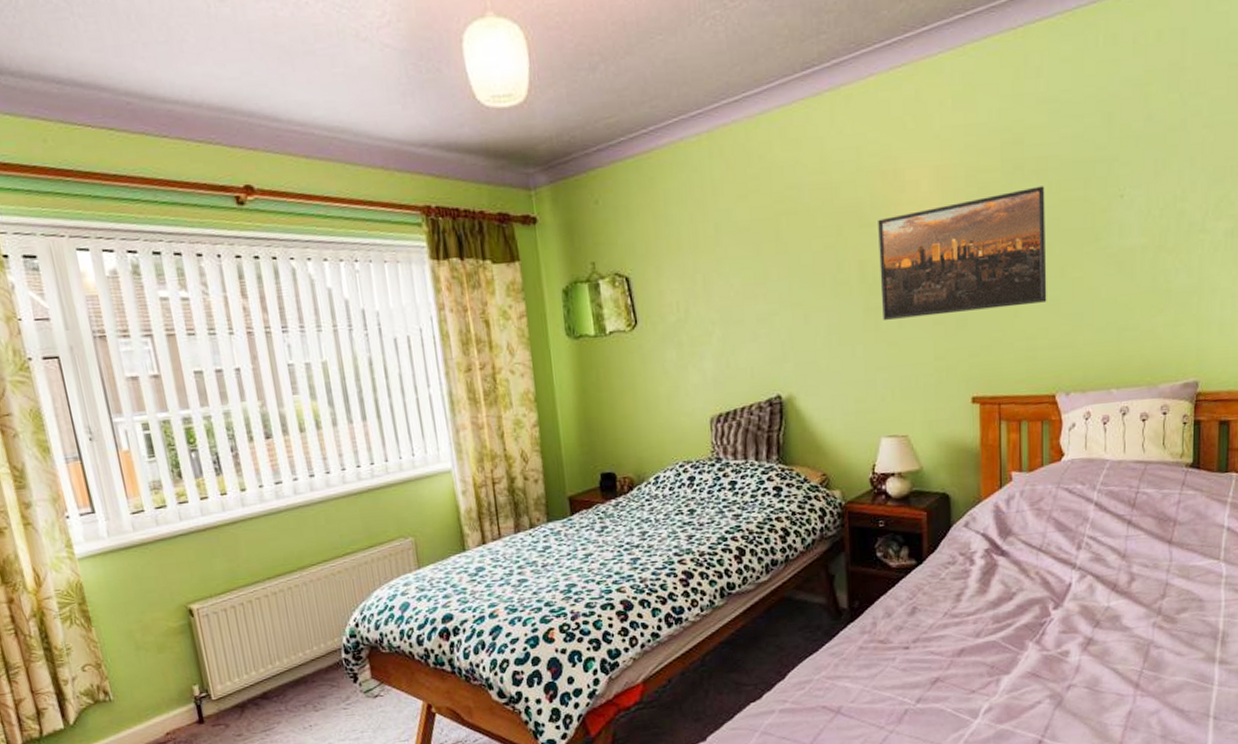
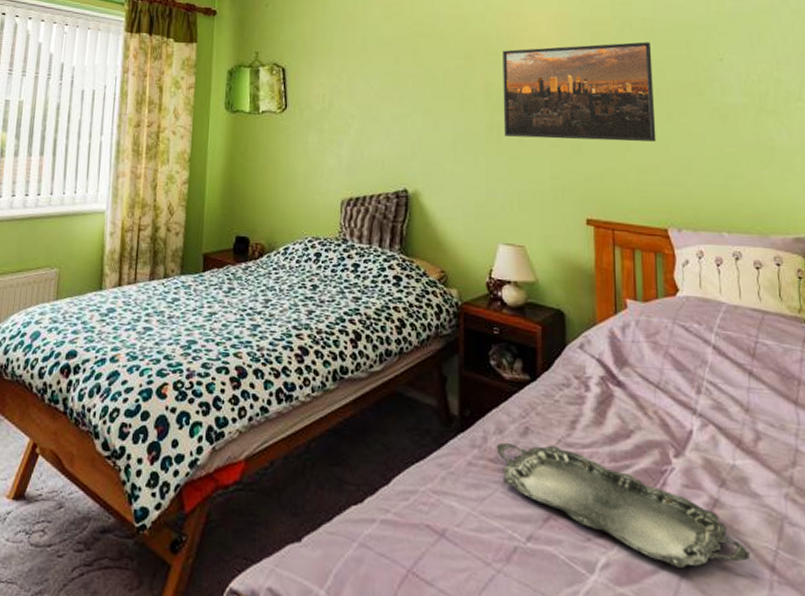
serving tray: none [885,618,1118,701] -> present [496,443,751,569]

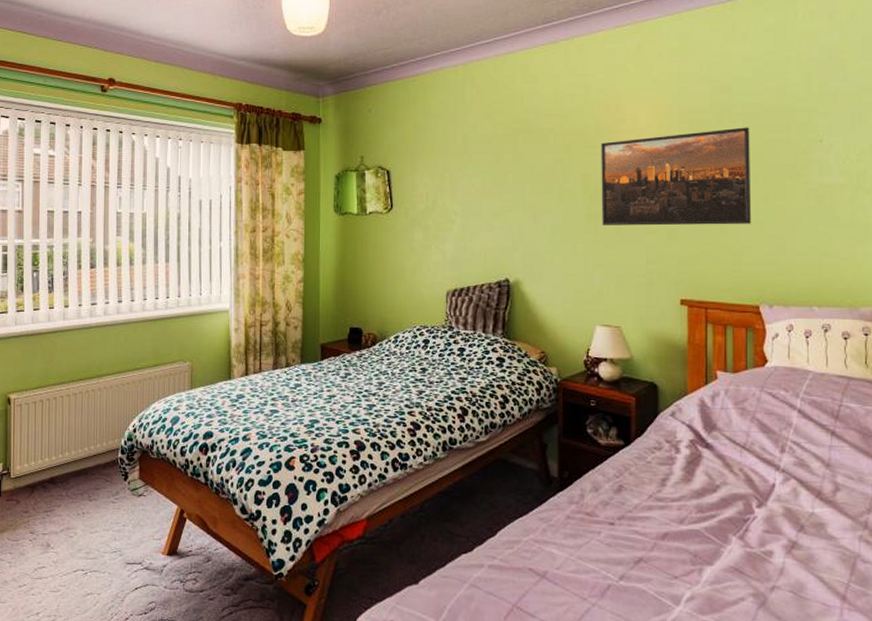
serving tray: present [496,443,751,569] -> none [592,499,824,600]

